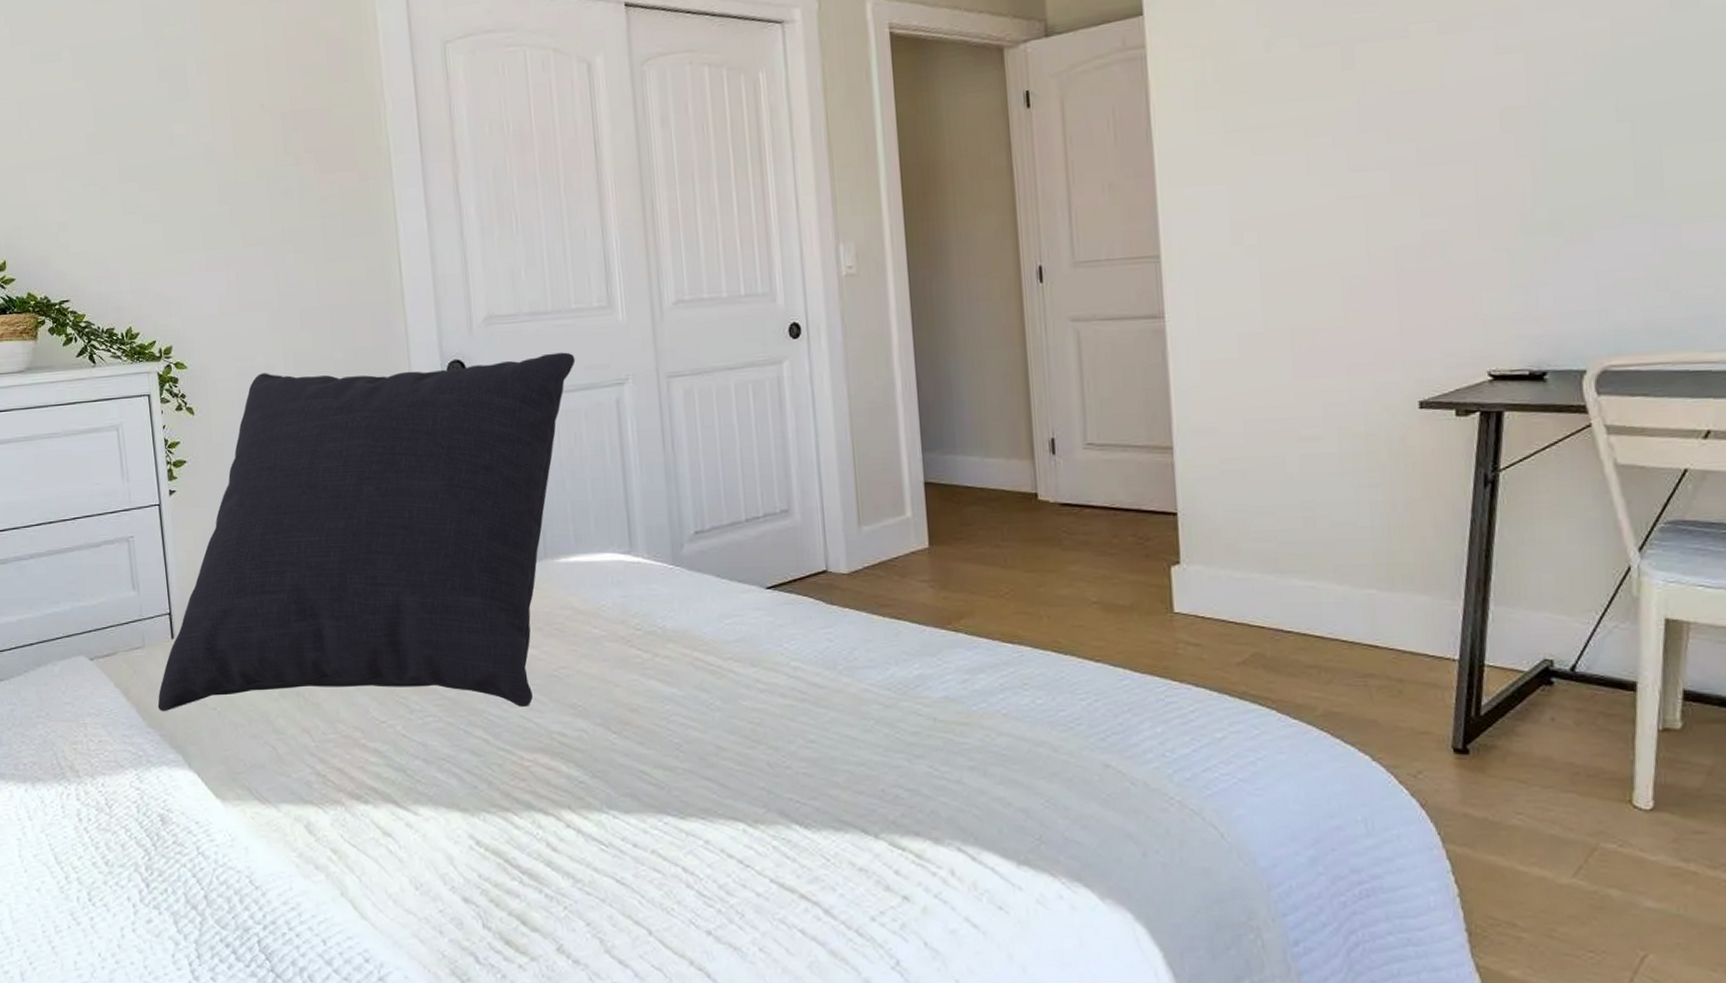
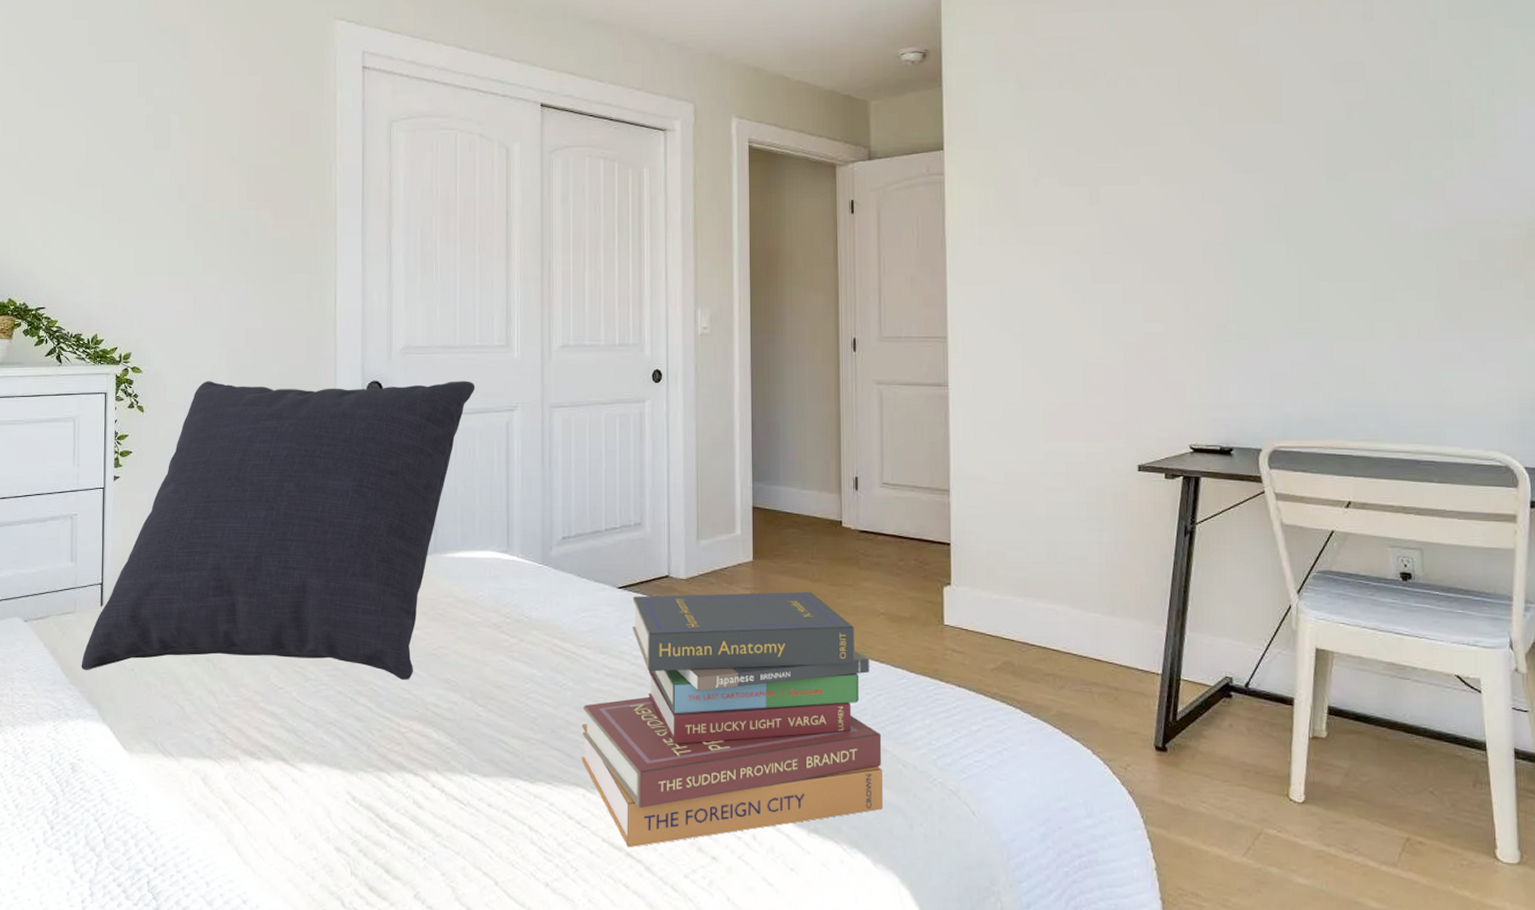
books: none [734,580,1108,889] -> present [581,591,883,848]

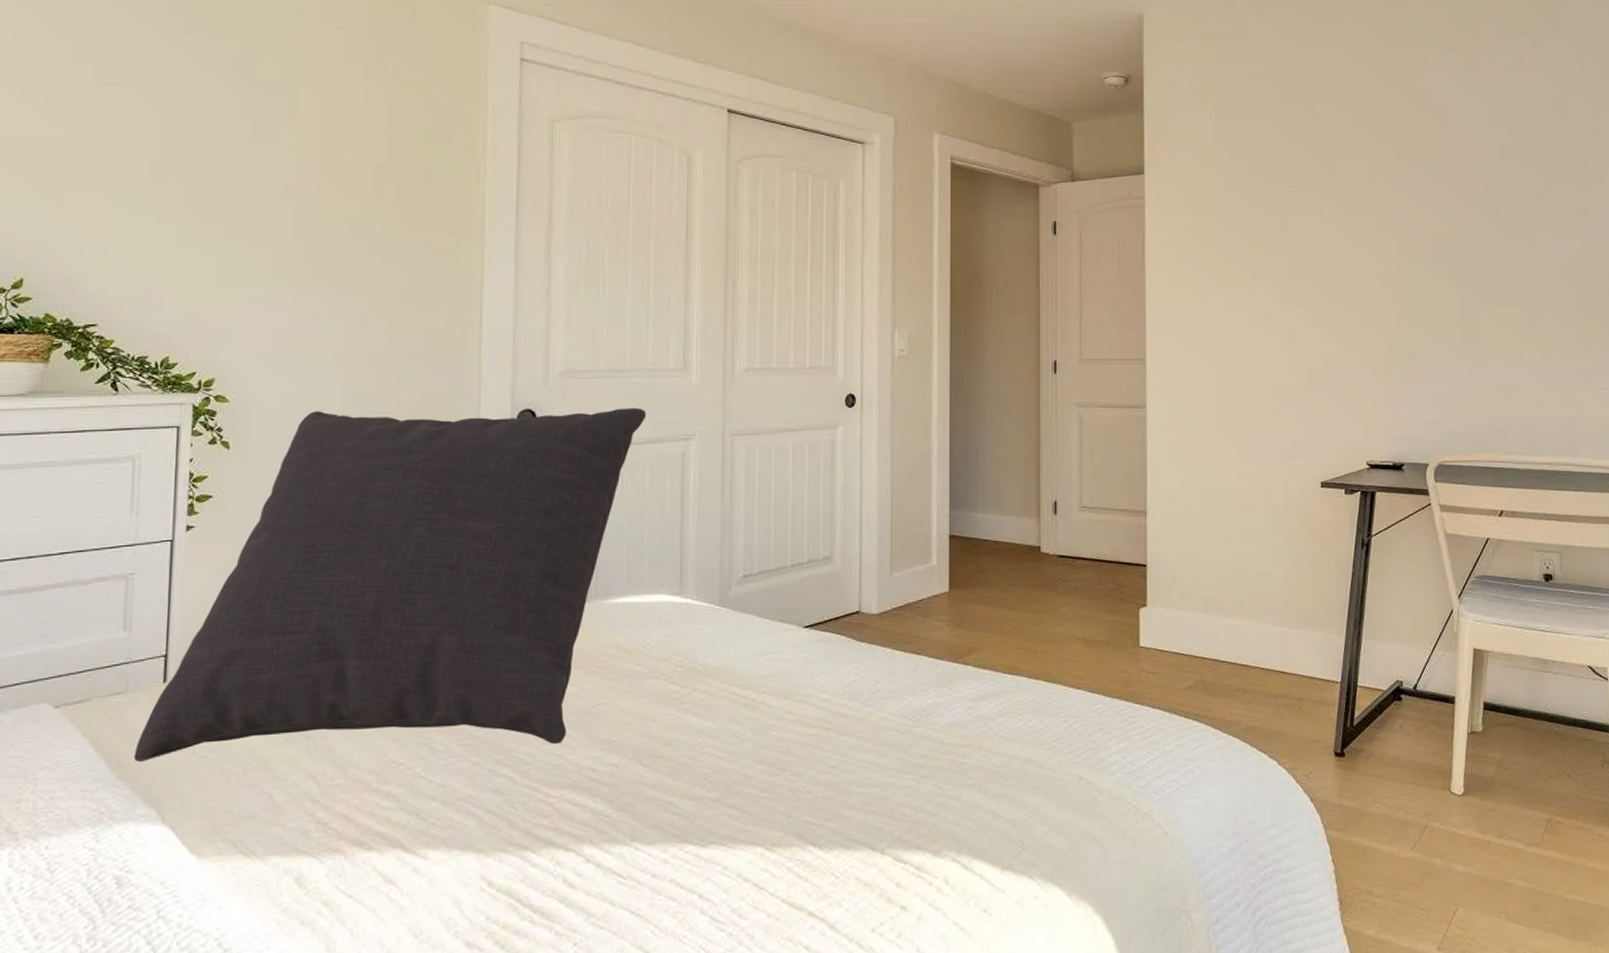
books: present [581,591,883,848] -> none [760,620,1078,907]

